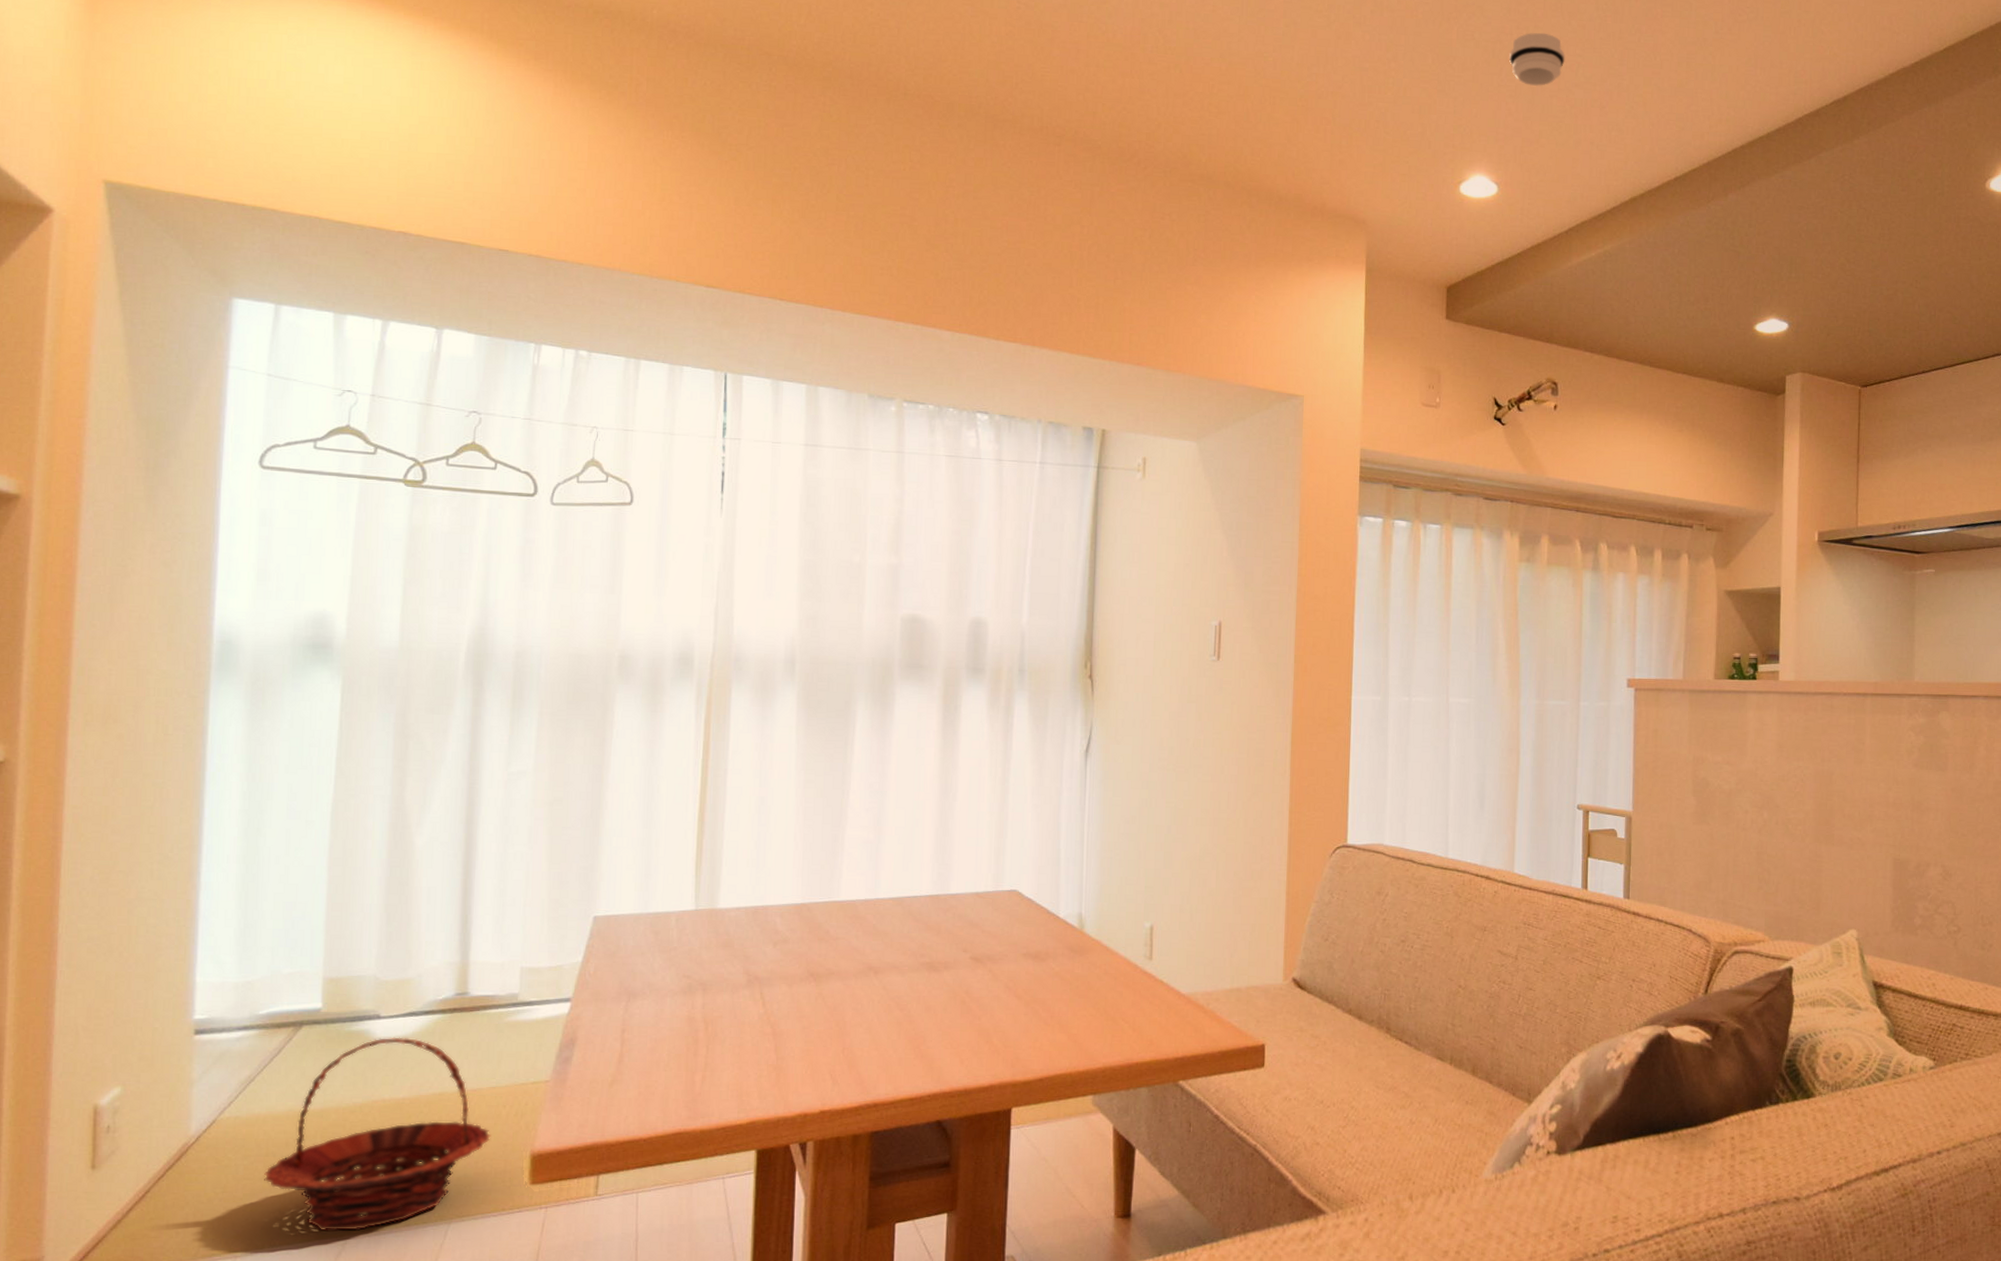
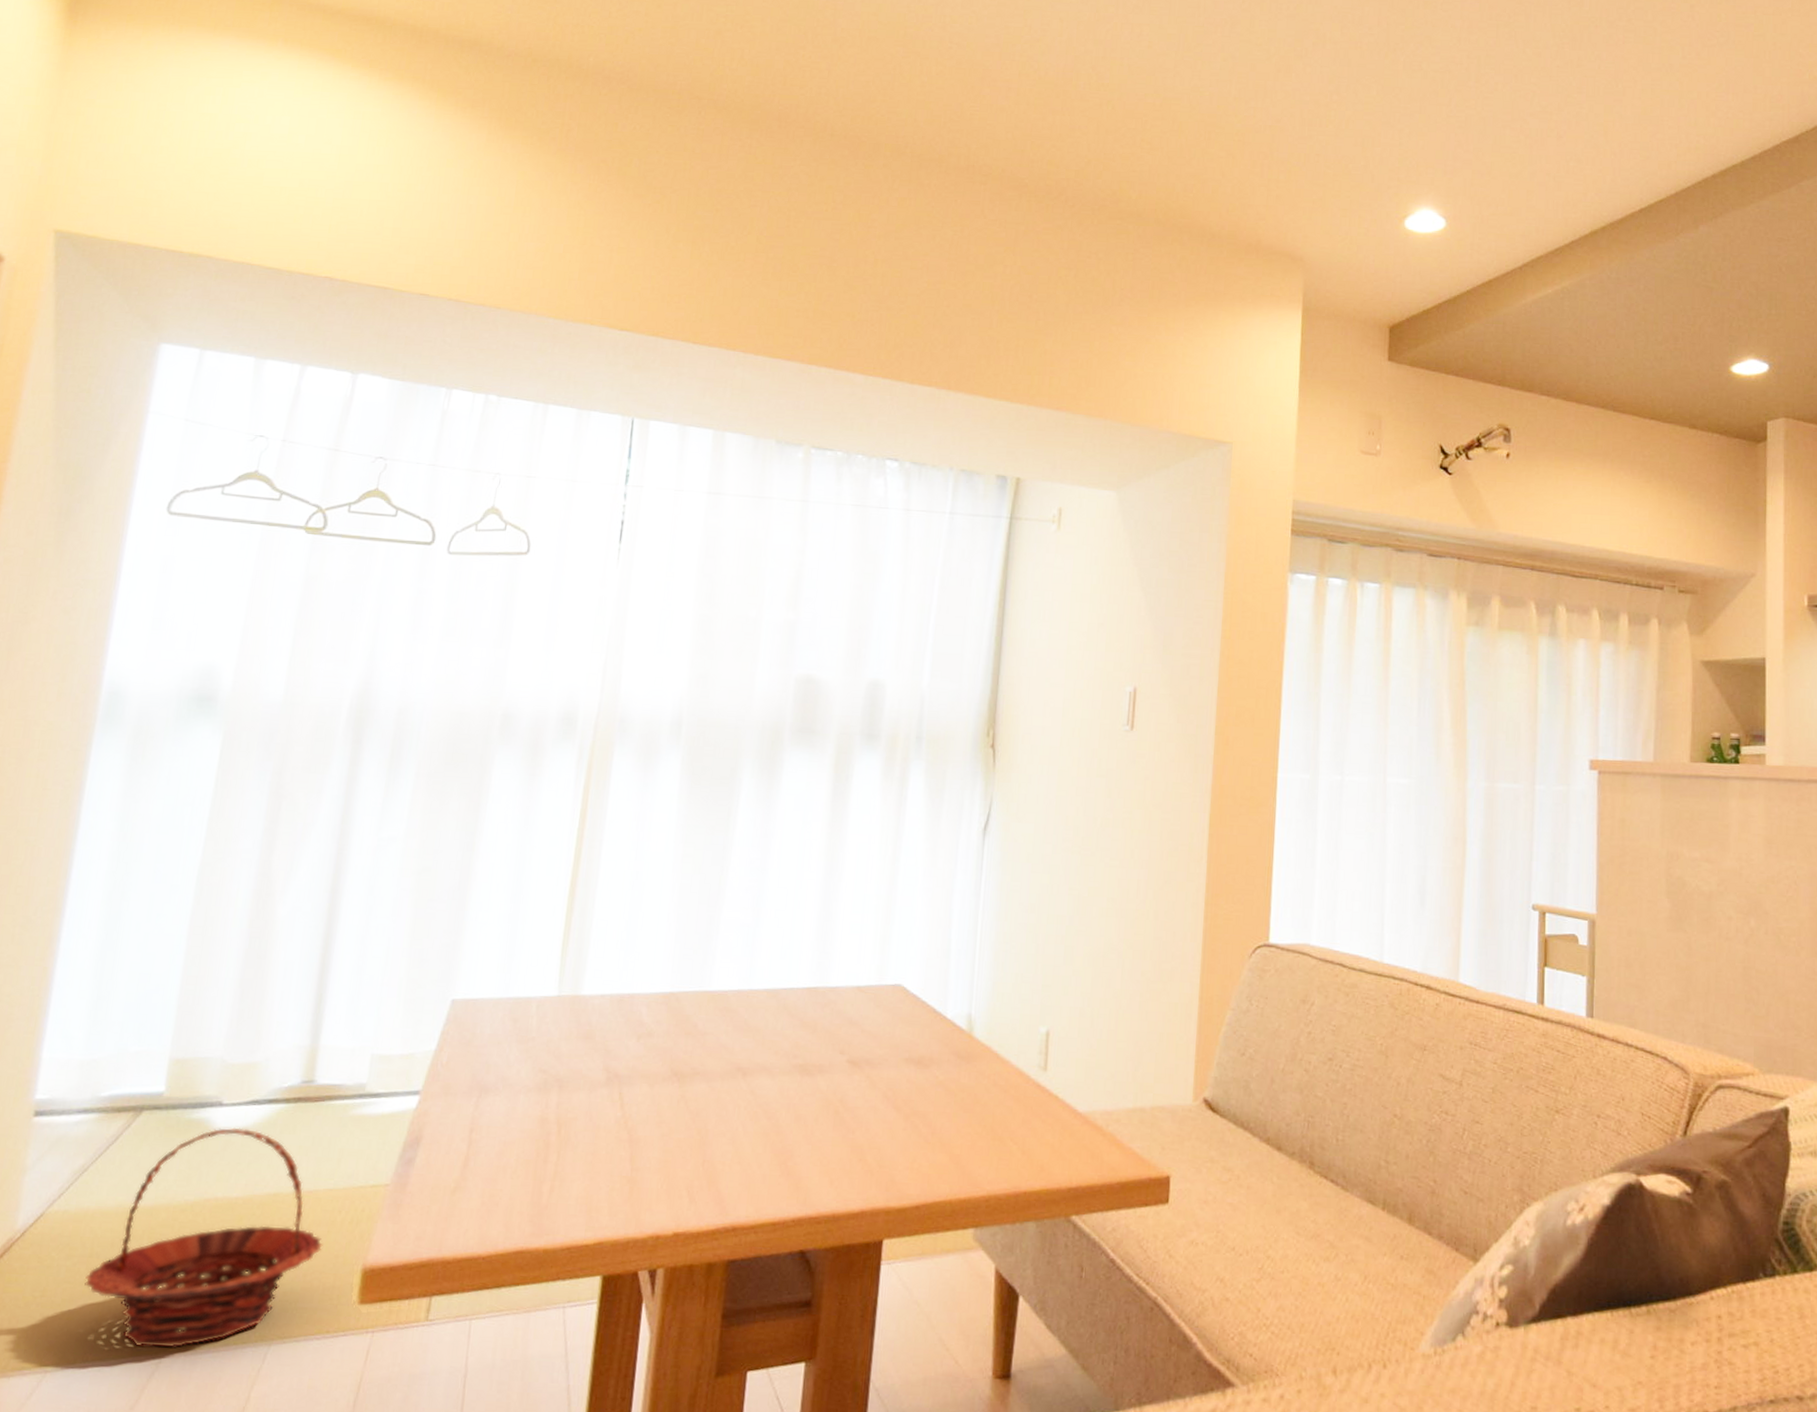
smoke detector: present [1509,32,1565,87] -> none [1458,61,1519,117]

